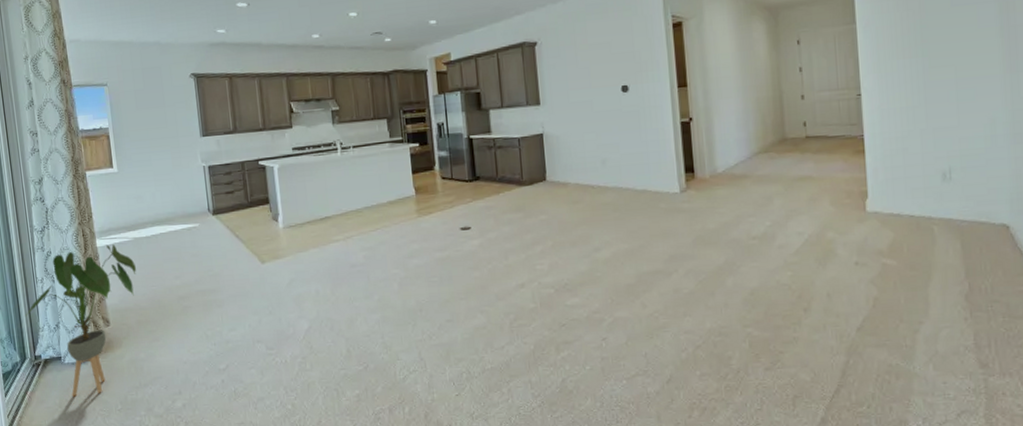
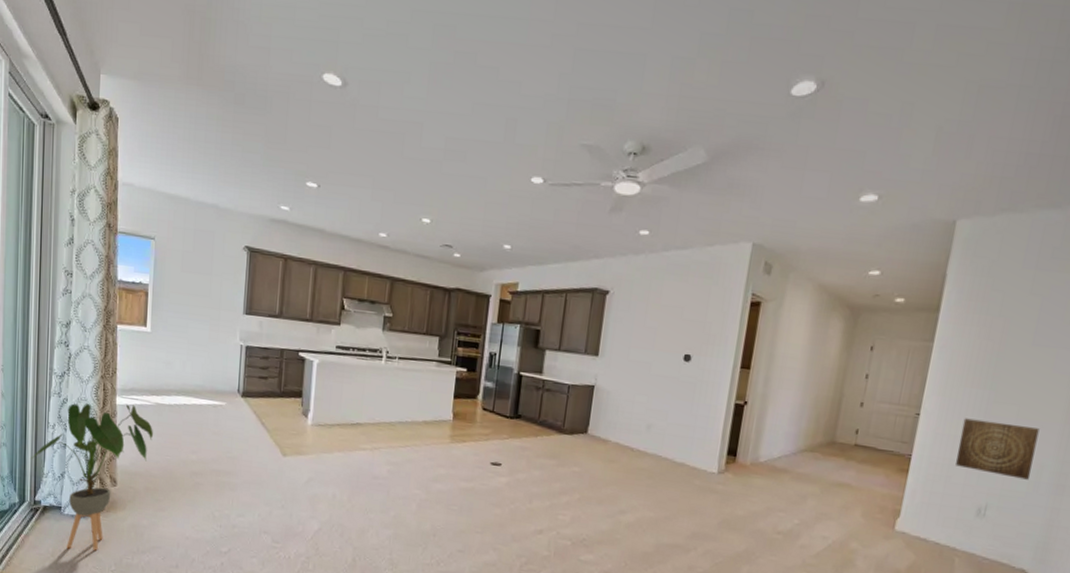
wall art: none [905,84,985,137] -> present [956,418,1040,480]

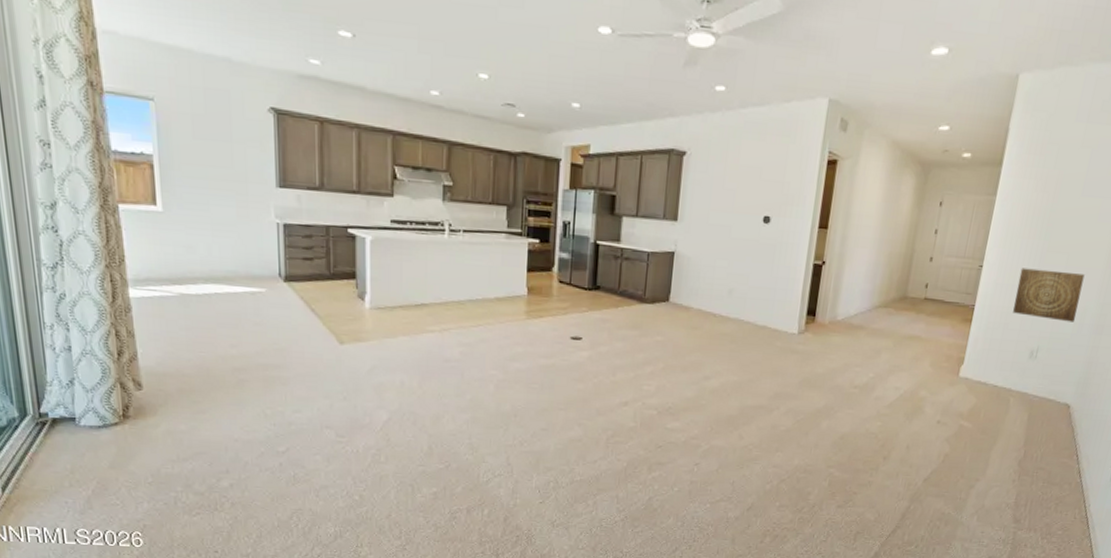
house plant: present [30,403,153,551] -> none [27,297,181,464]

